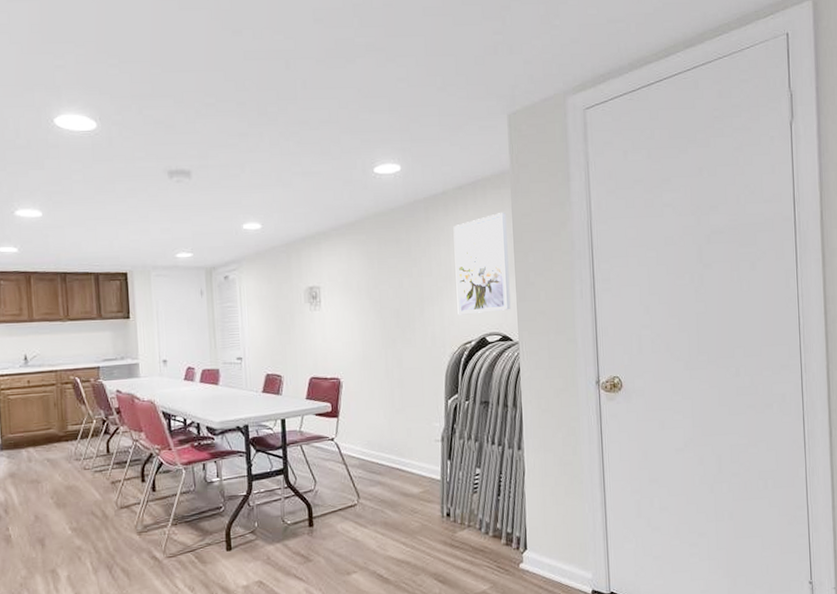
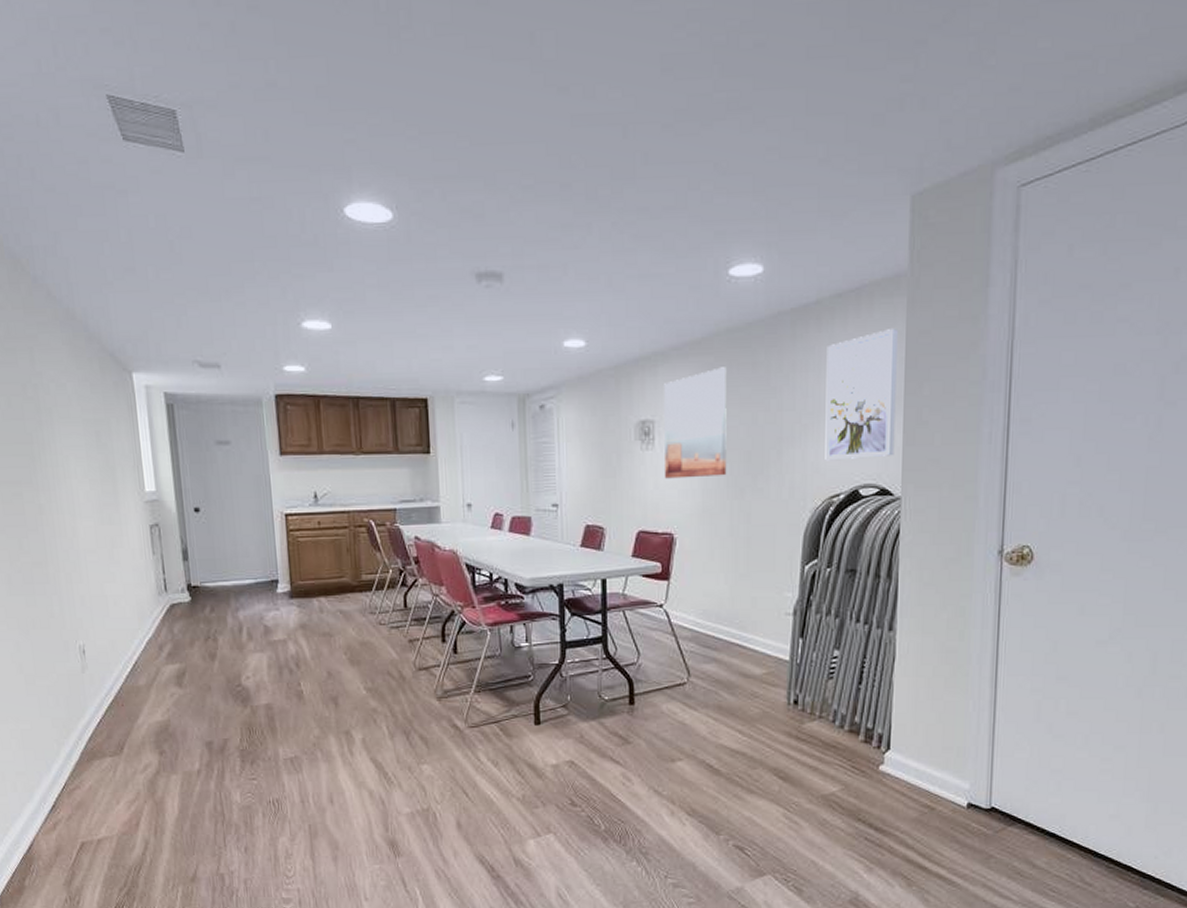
wall art: none [327,243,381,333] -> present [664,367,727,479]

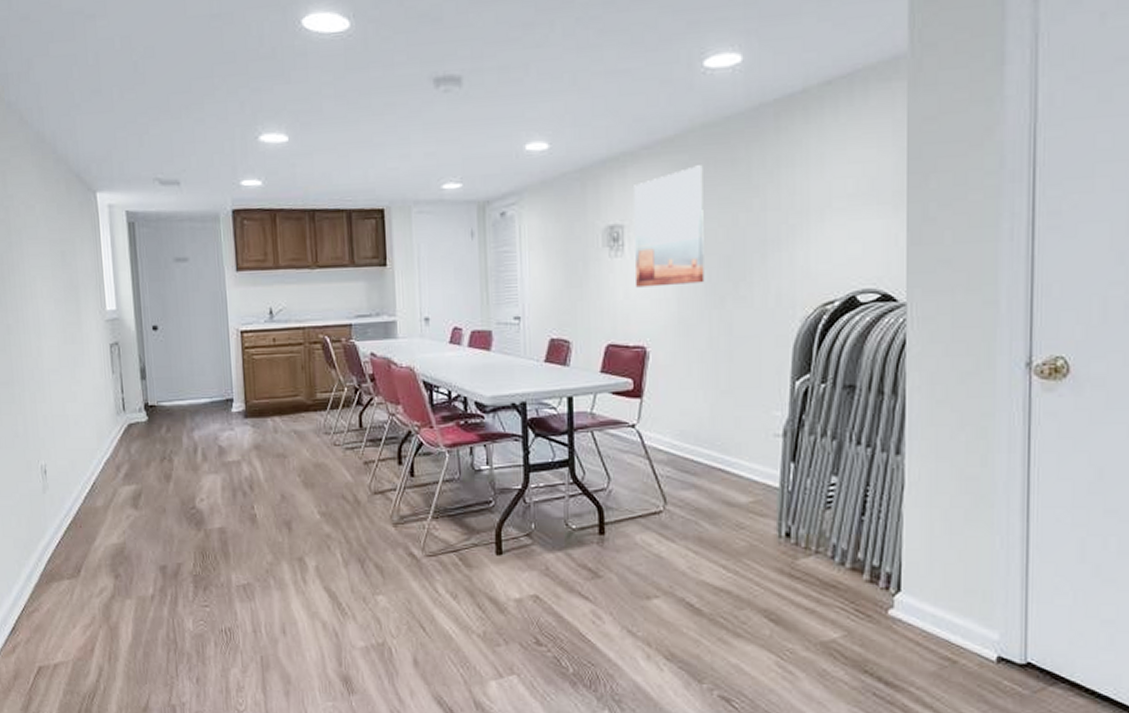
wall art: present [825,329,898,461] -> none [815,116,898,265]

